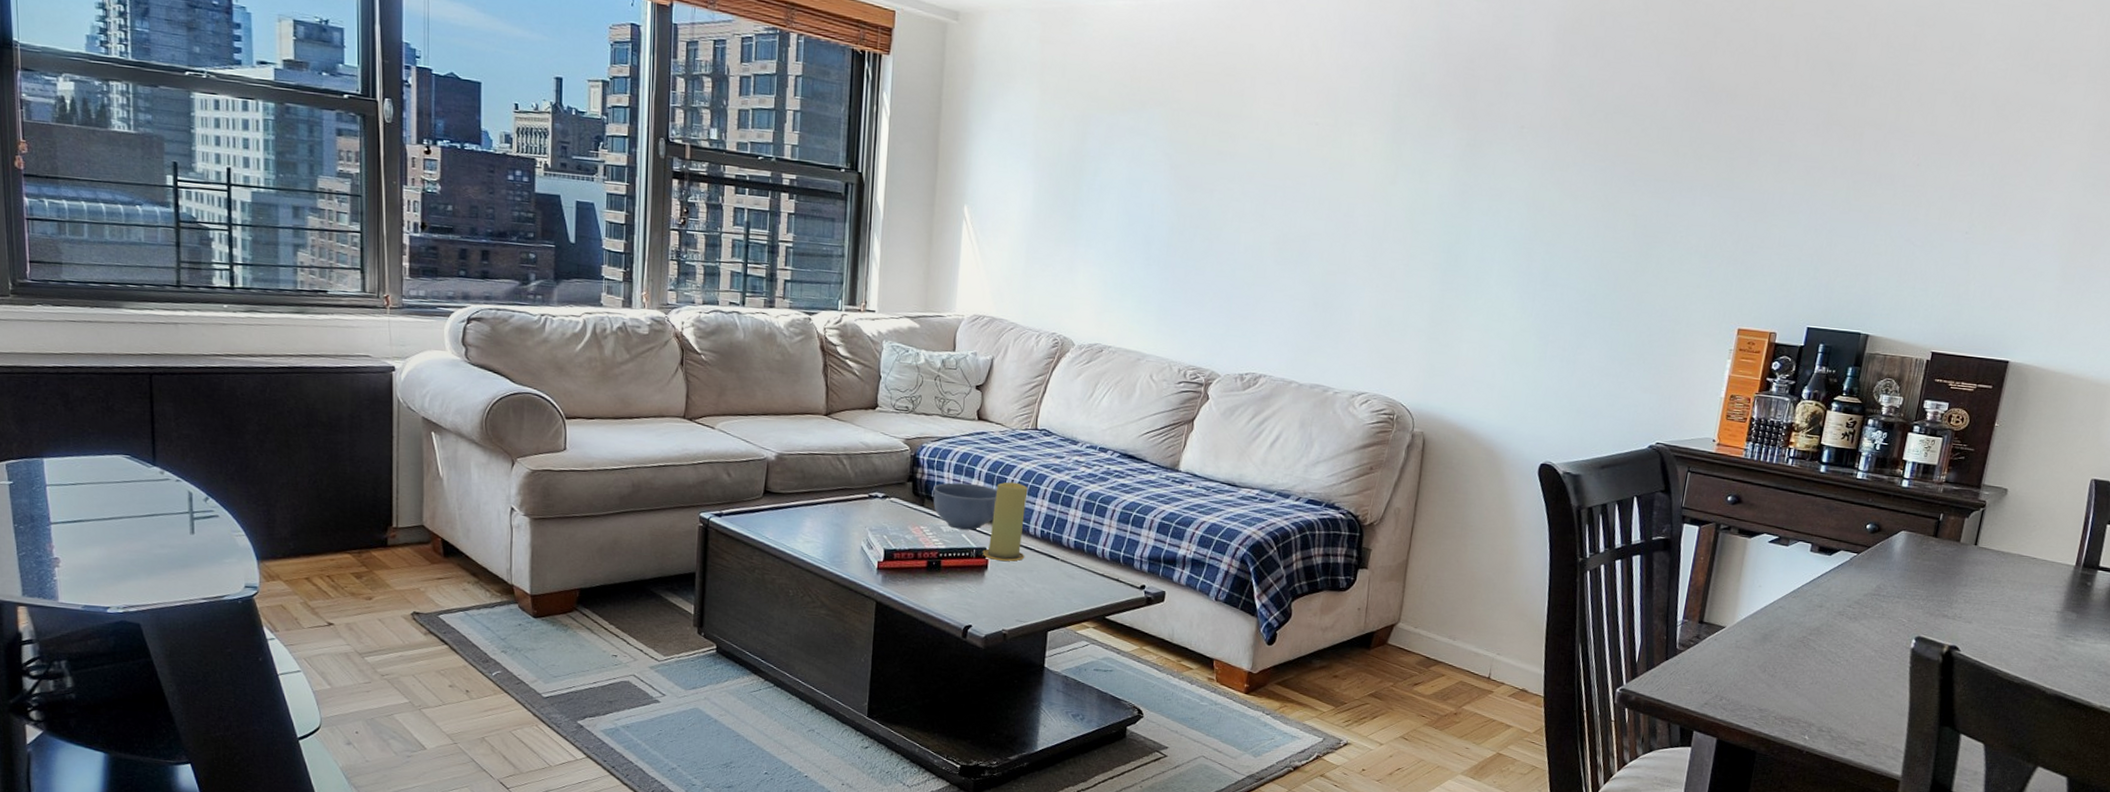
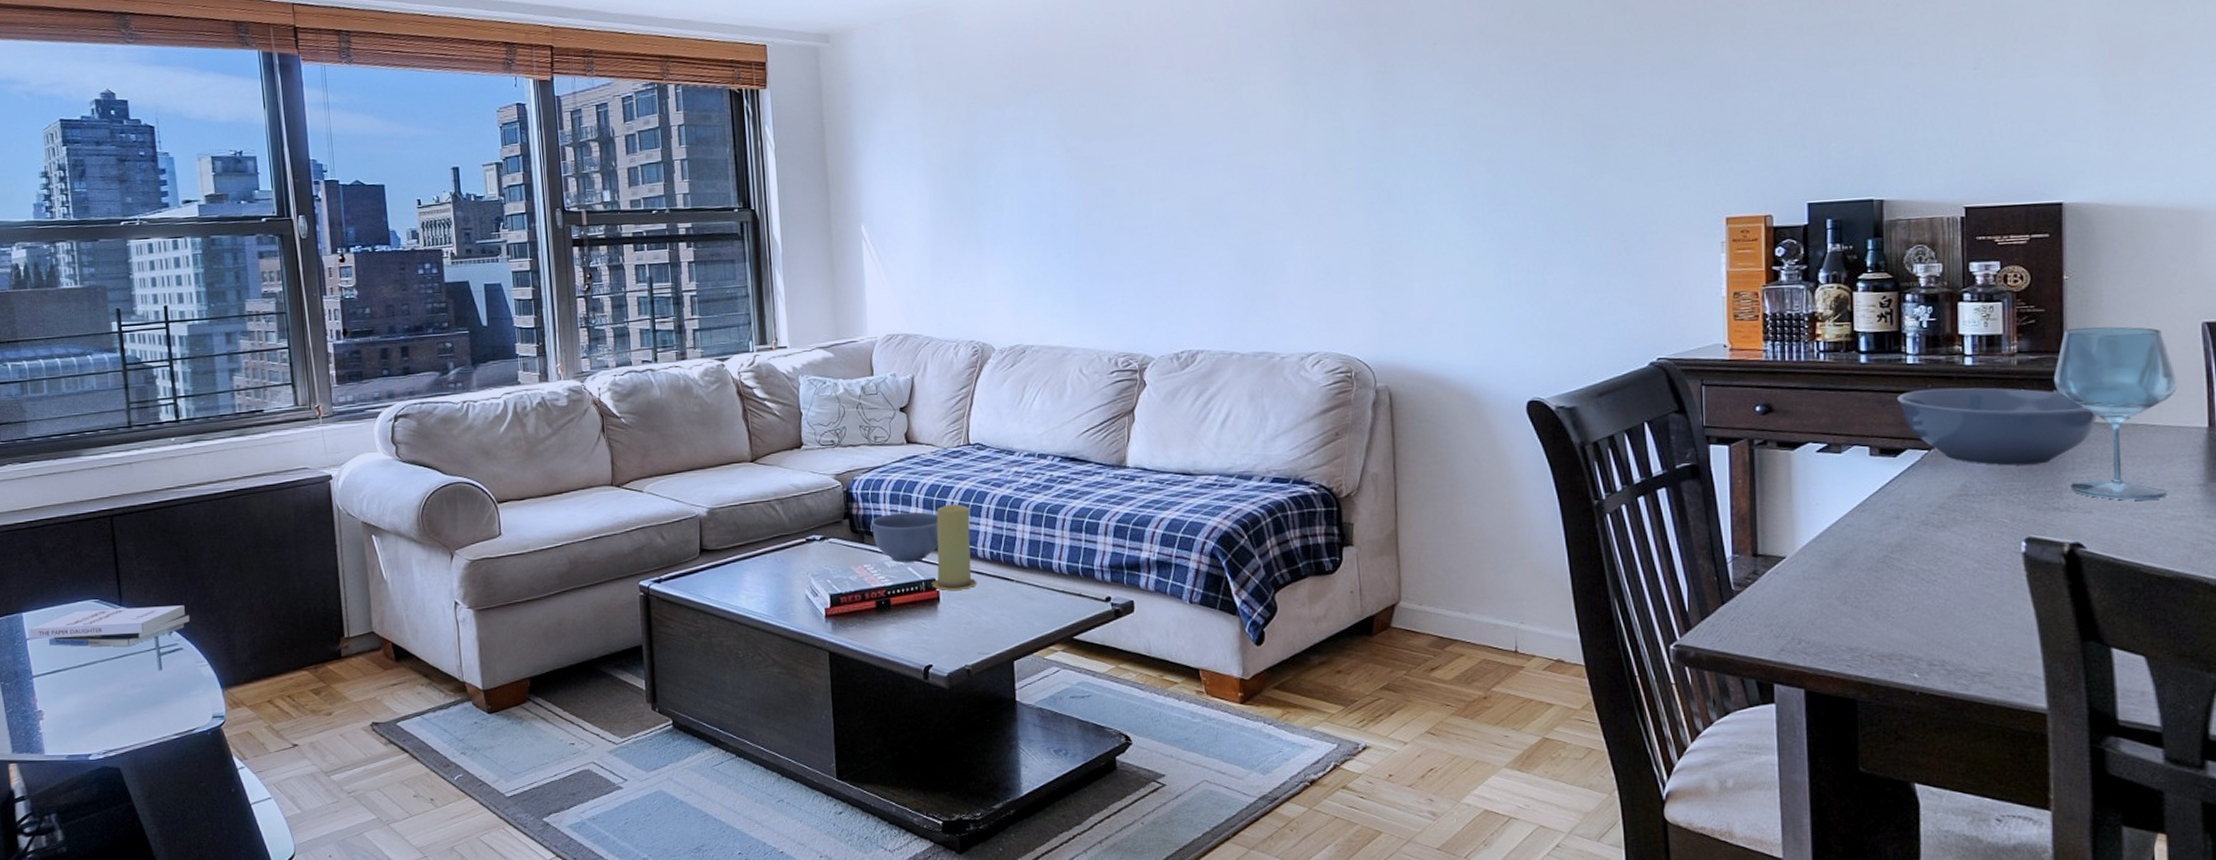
books: none [49,463,229,507] -> present [28,605,190,647]
bowl: none [1842,502,1995,578] -> present [1898,387,2098,466]
wine glass: none [1960,468,2062,619] -> present [2053,326,2178,501]

